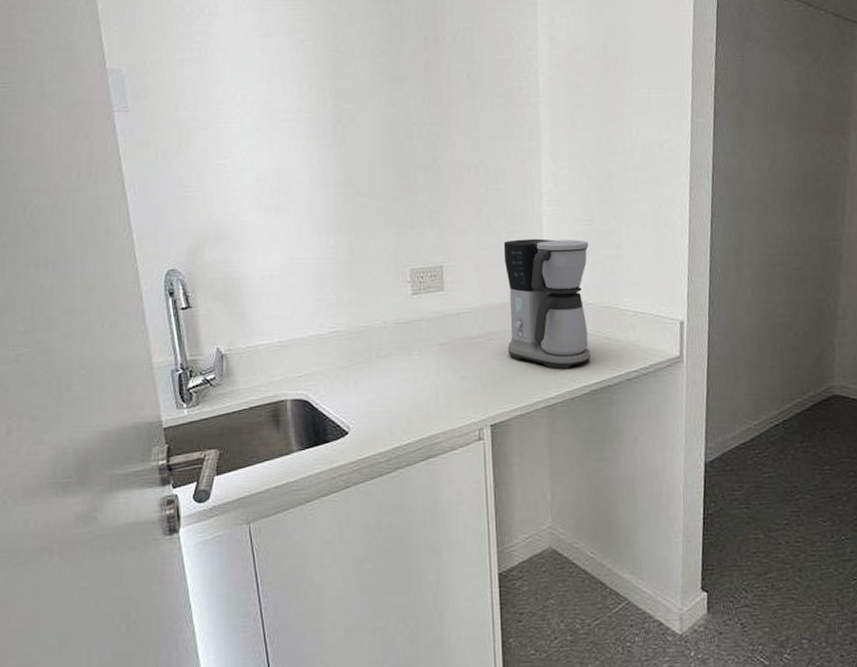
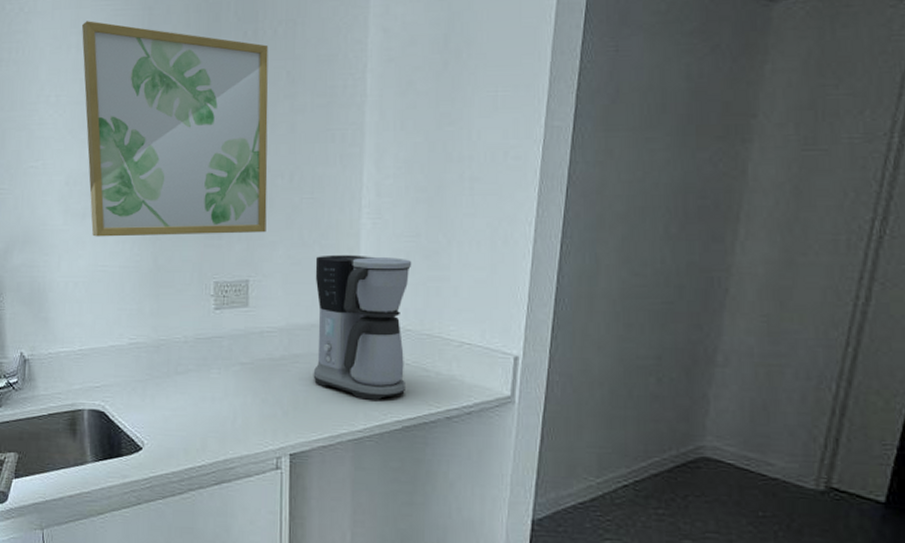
wall art: none [266,24,457,231] -> present [82,21,269,237]

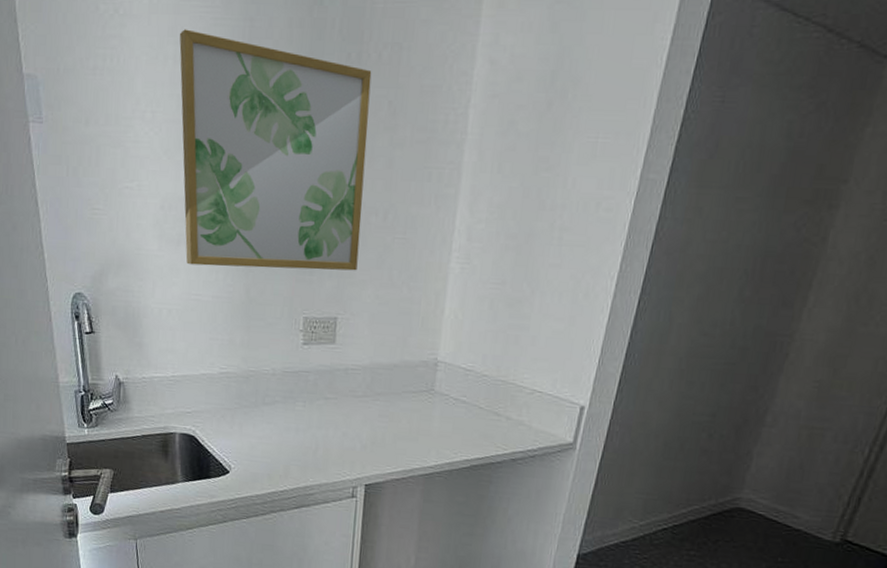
coffee maker: present [313,254,412,401] -> none [391,297,495,441]

